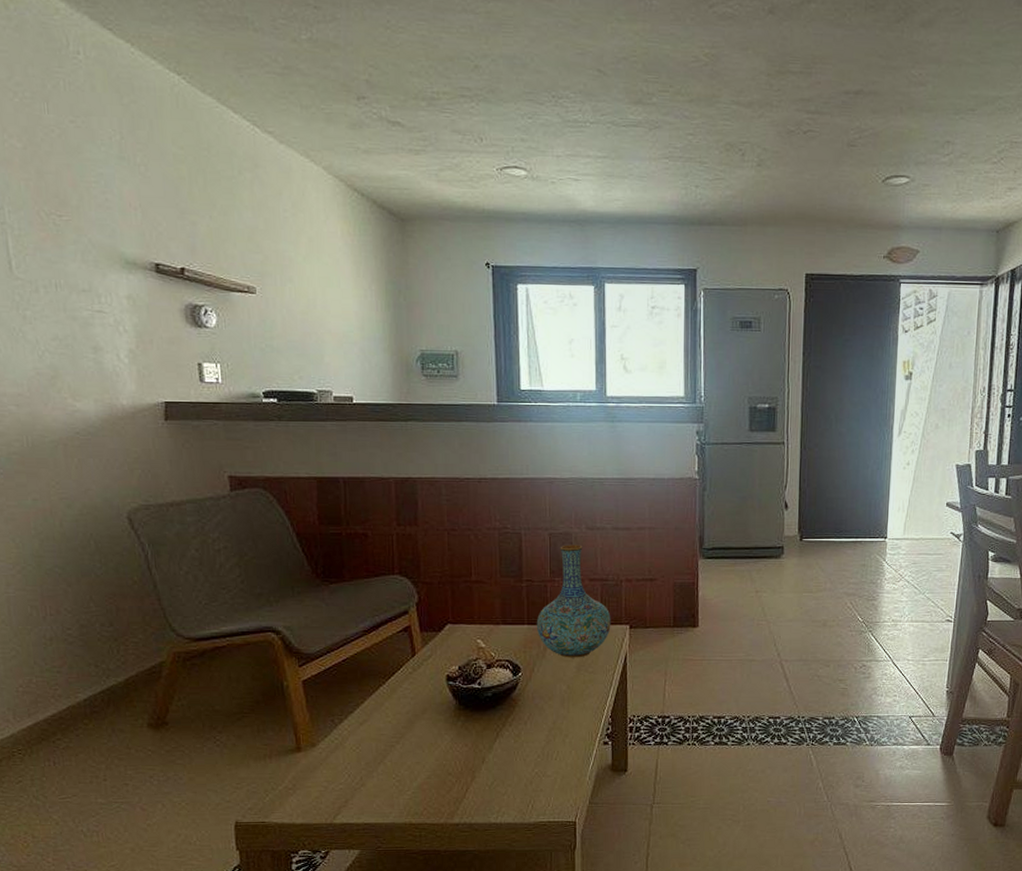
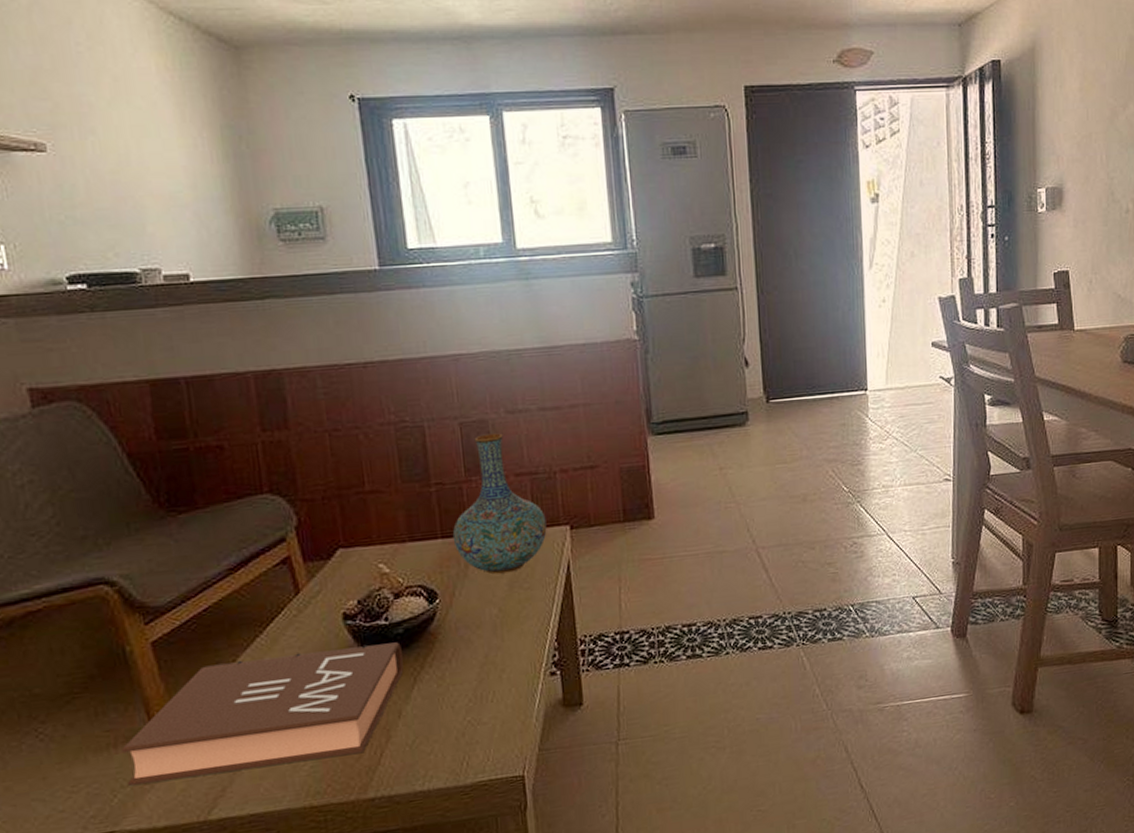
book: none [274,702,489,789] -> present [121,642,404,786]

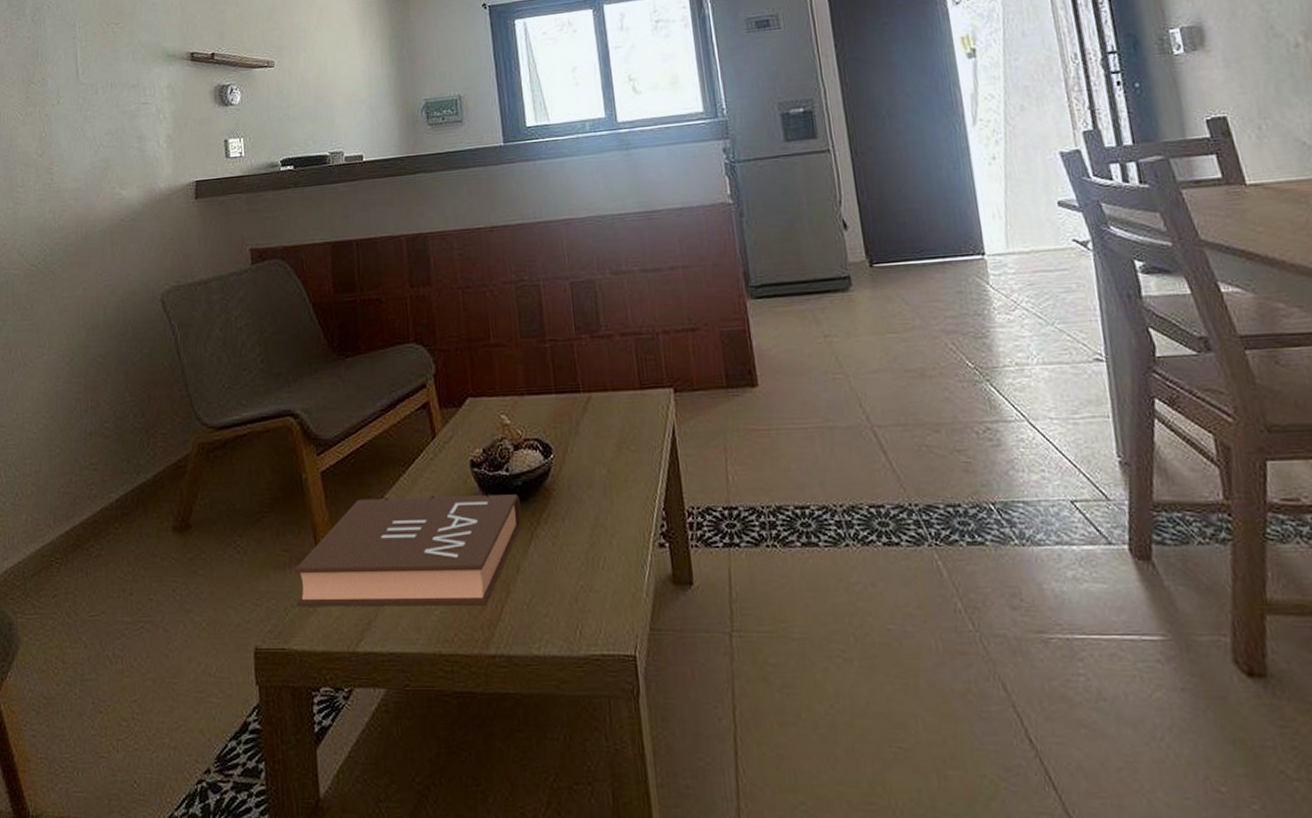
vase: present [452,433,547,575] -> none [565,293,652,434]

